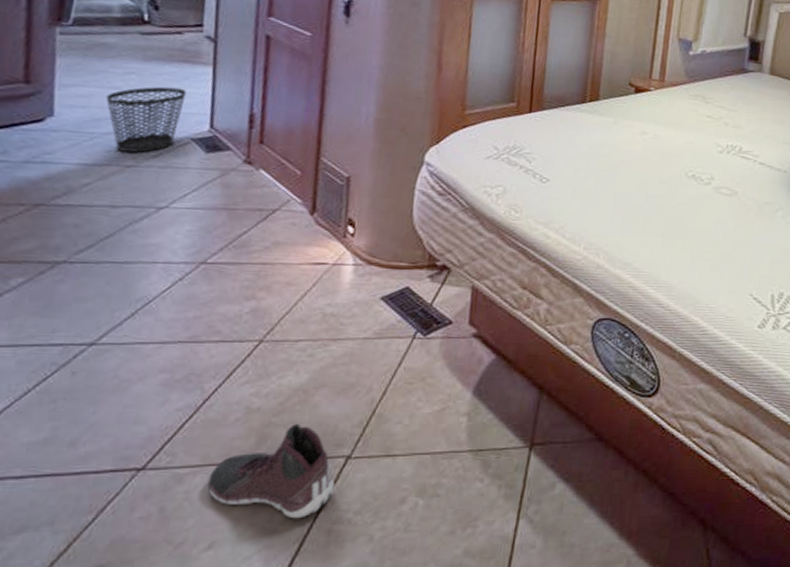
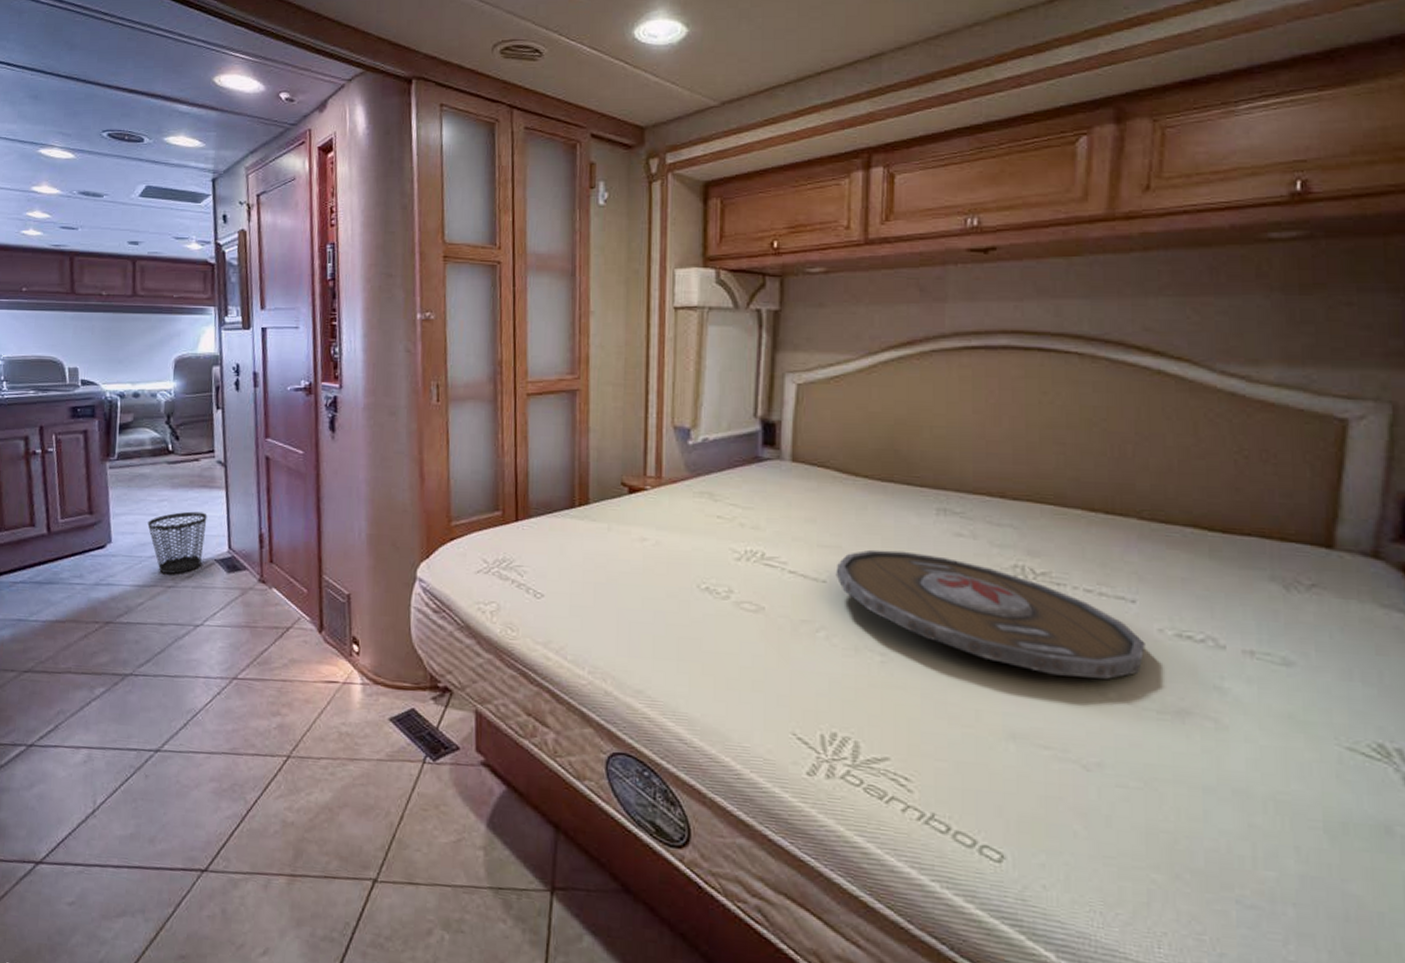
sneaker: present [207,424,335,519] -> none [257,841,365,938]

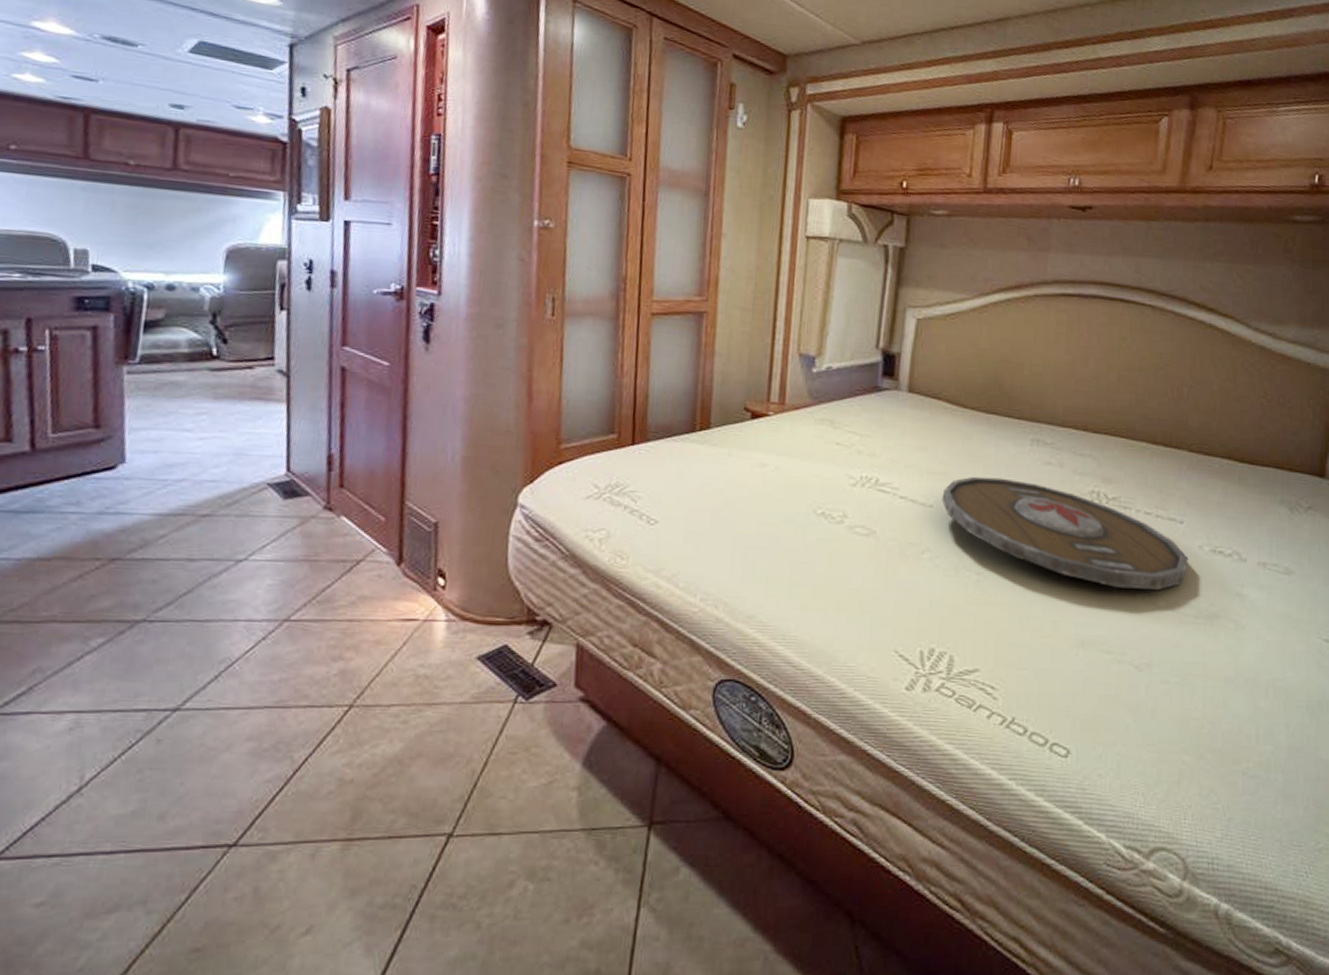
wastebasket: present [147,511,207,574] -> none [177,427,261,500]

